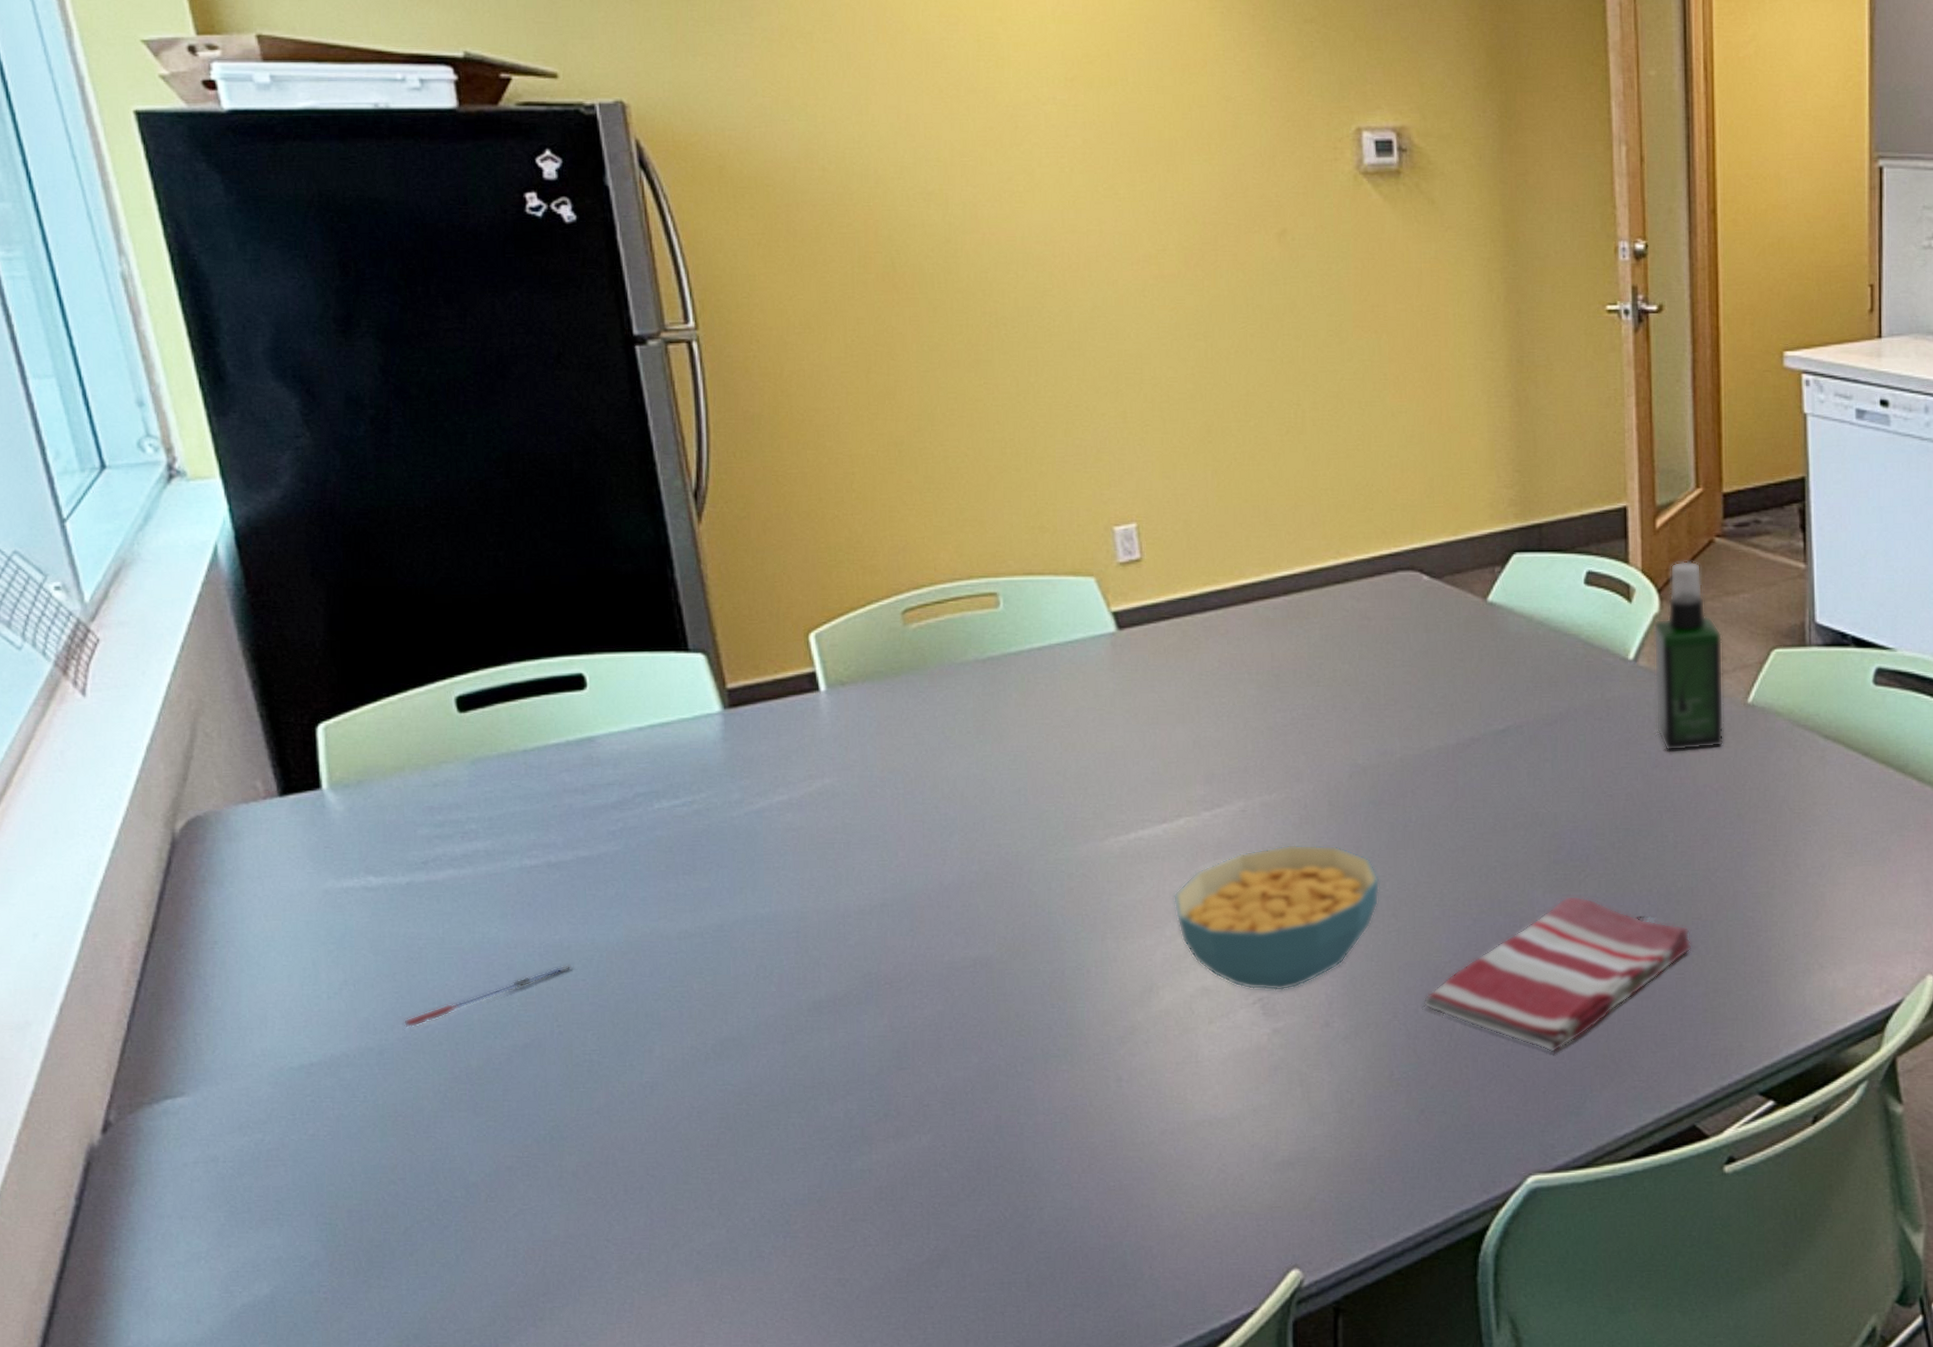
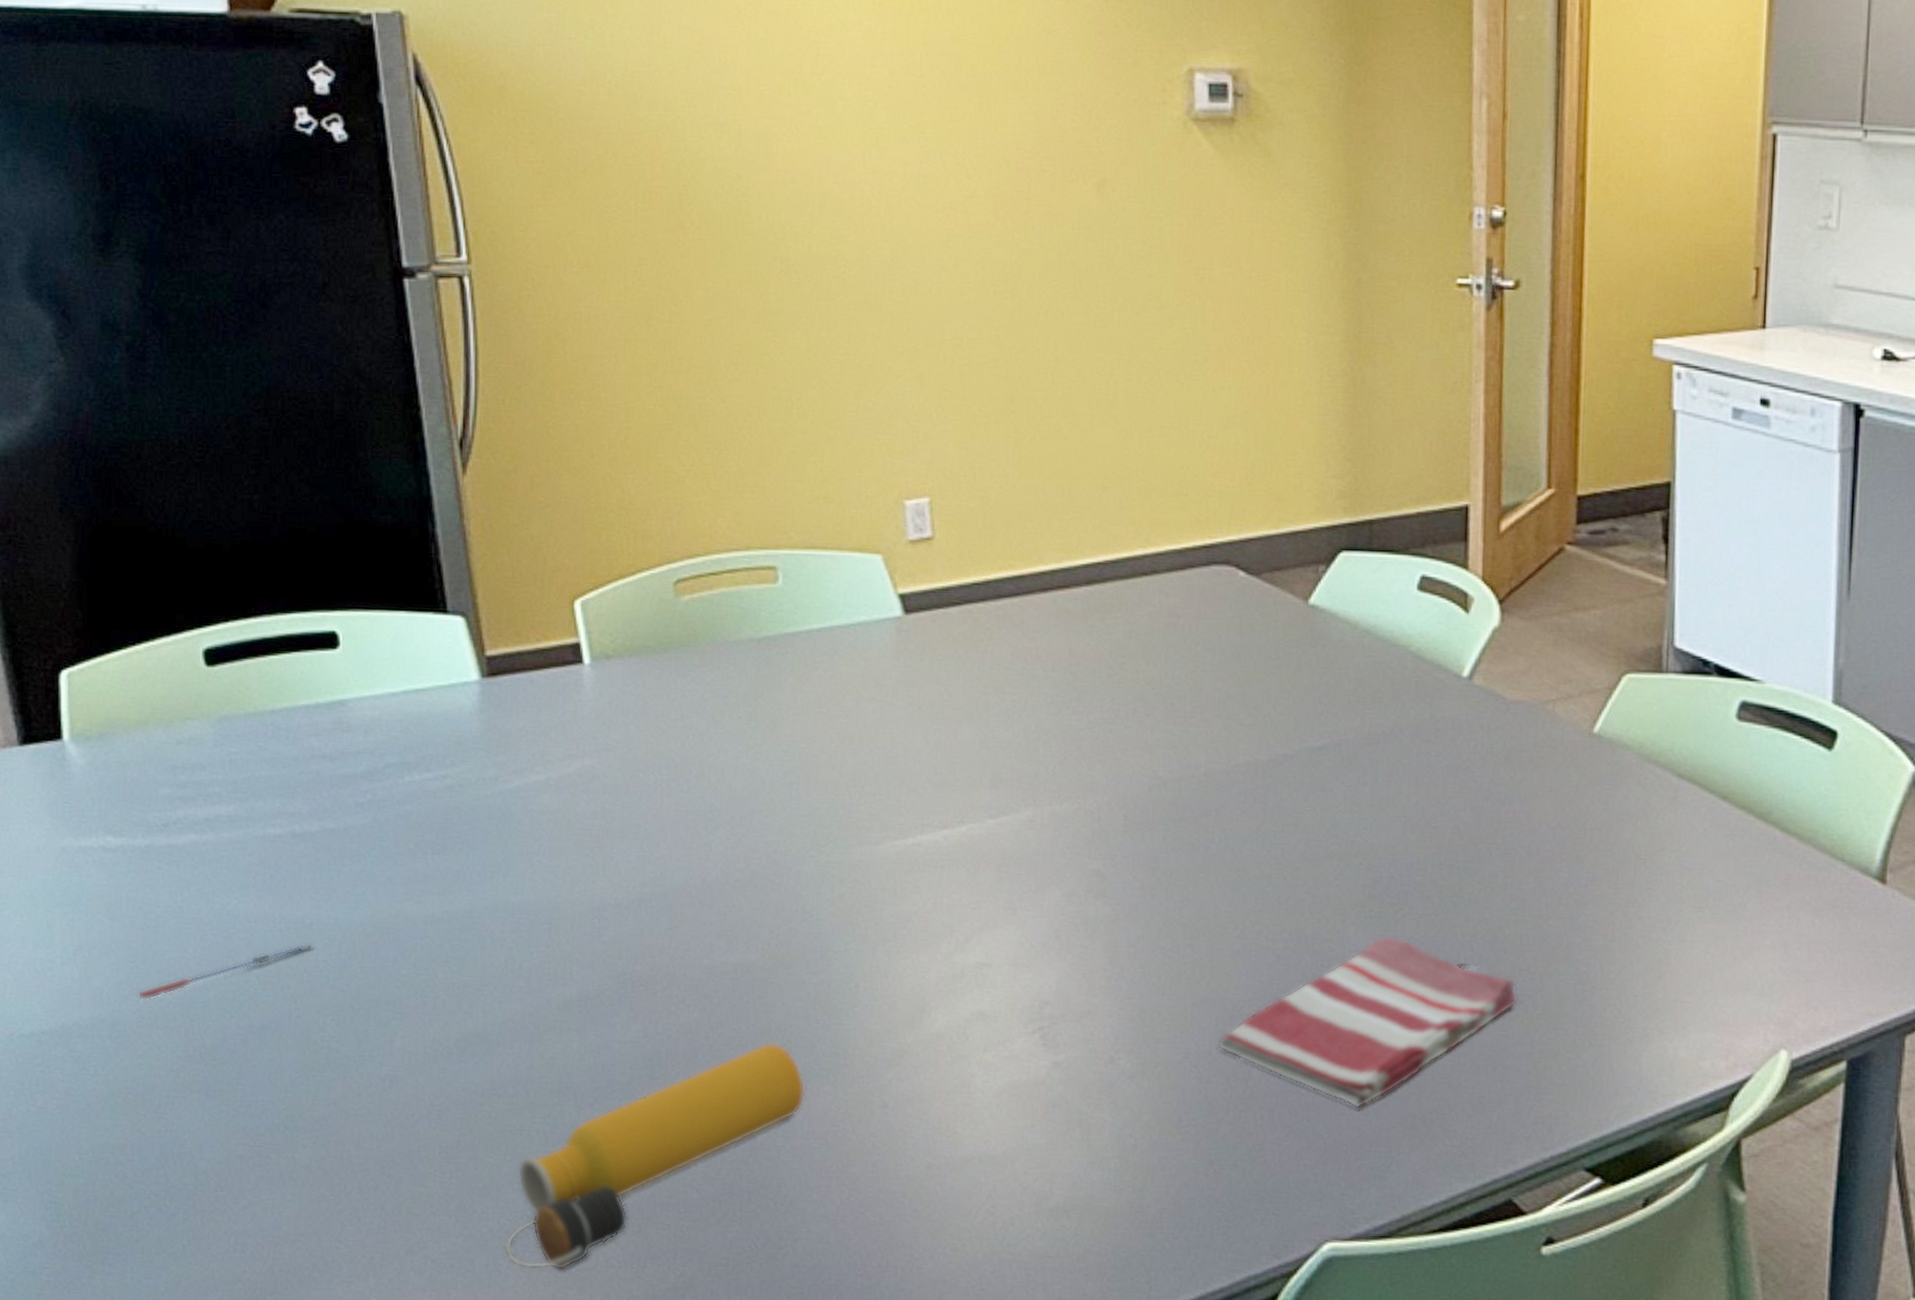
water bottle: none [765,1028,1045,1253] -> present [503,1042,806,1270]
cereal bowl: present [1173,844,1380,991] -> none [951,860,1176,1021]
spray bottle: present [1653,560,1724,751] -> none [1489,569,1569,782]

